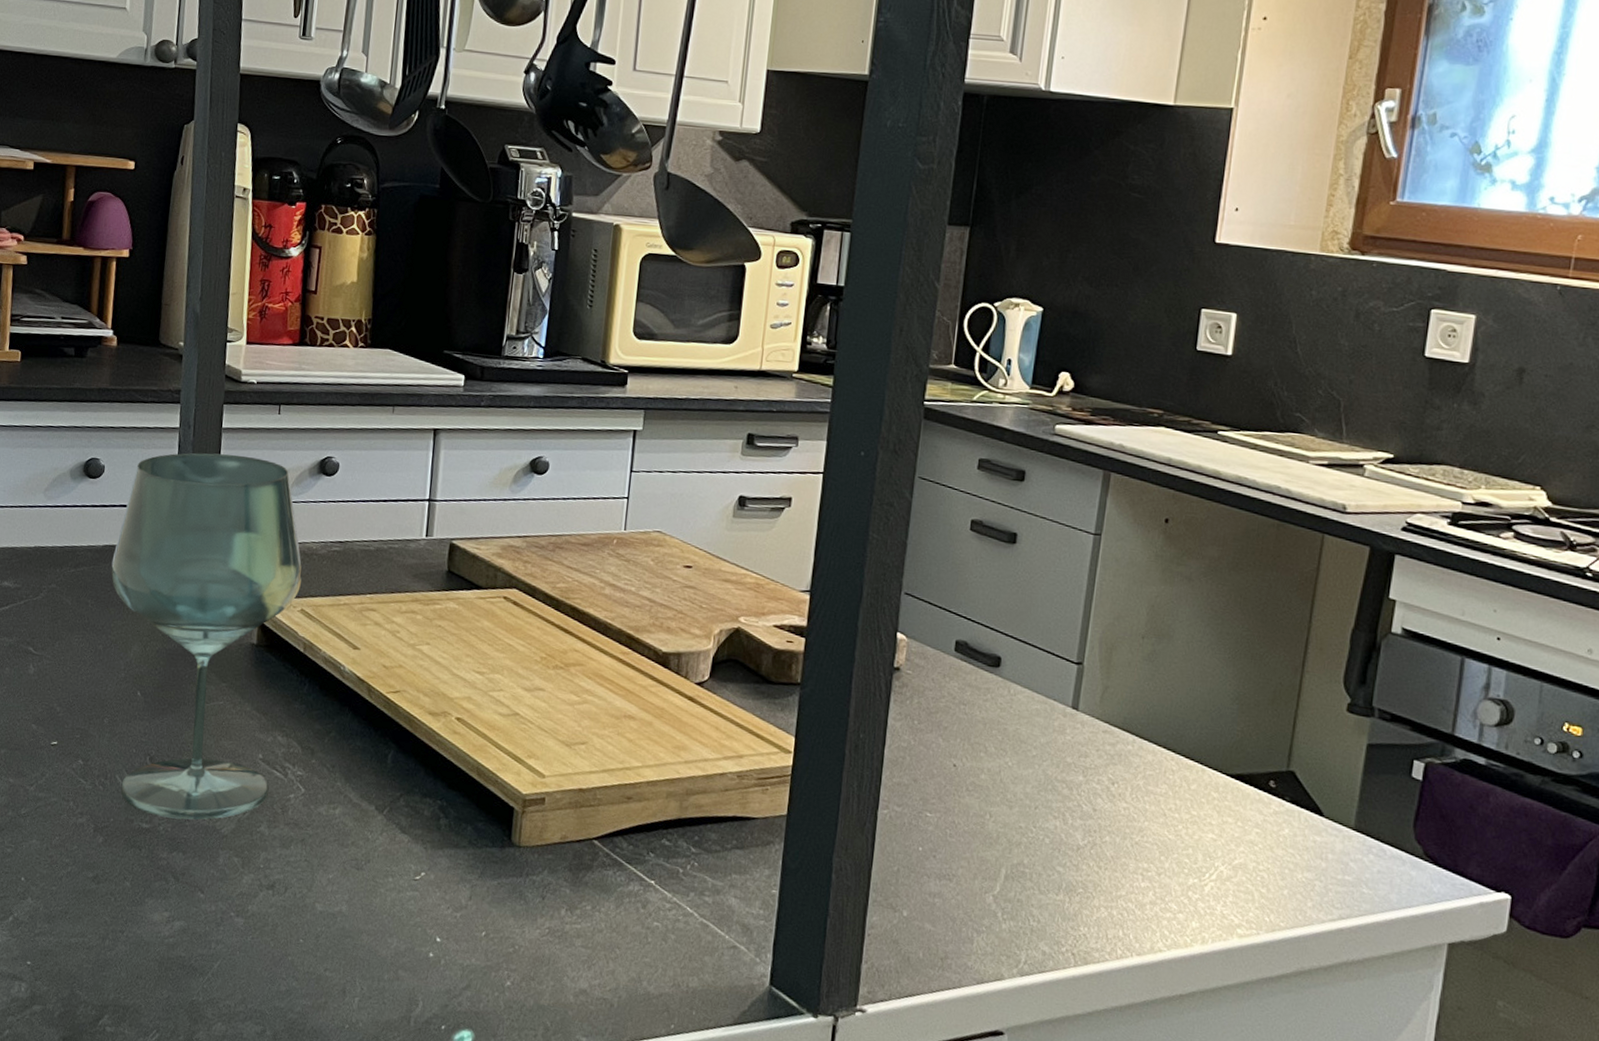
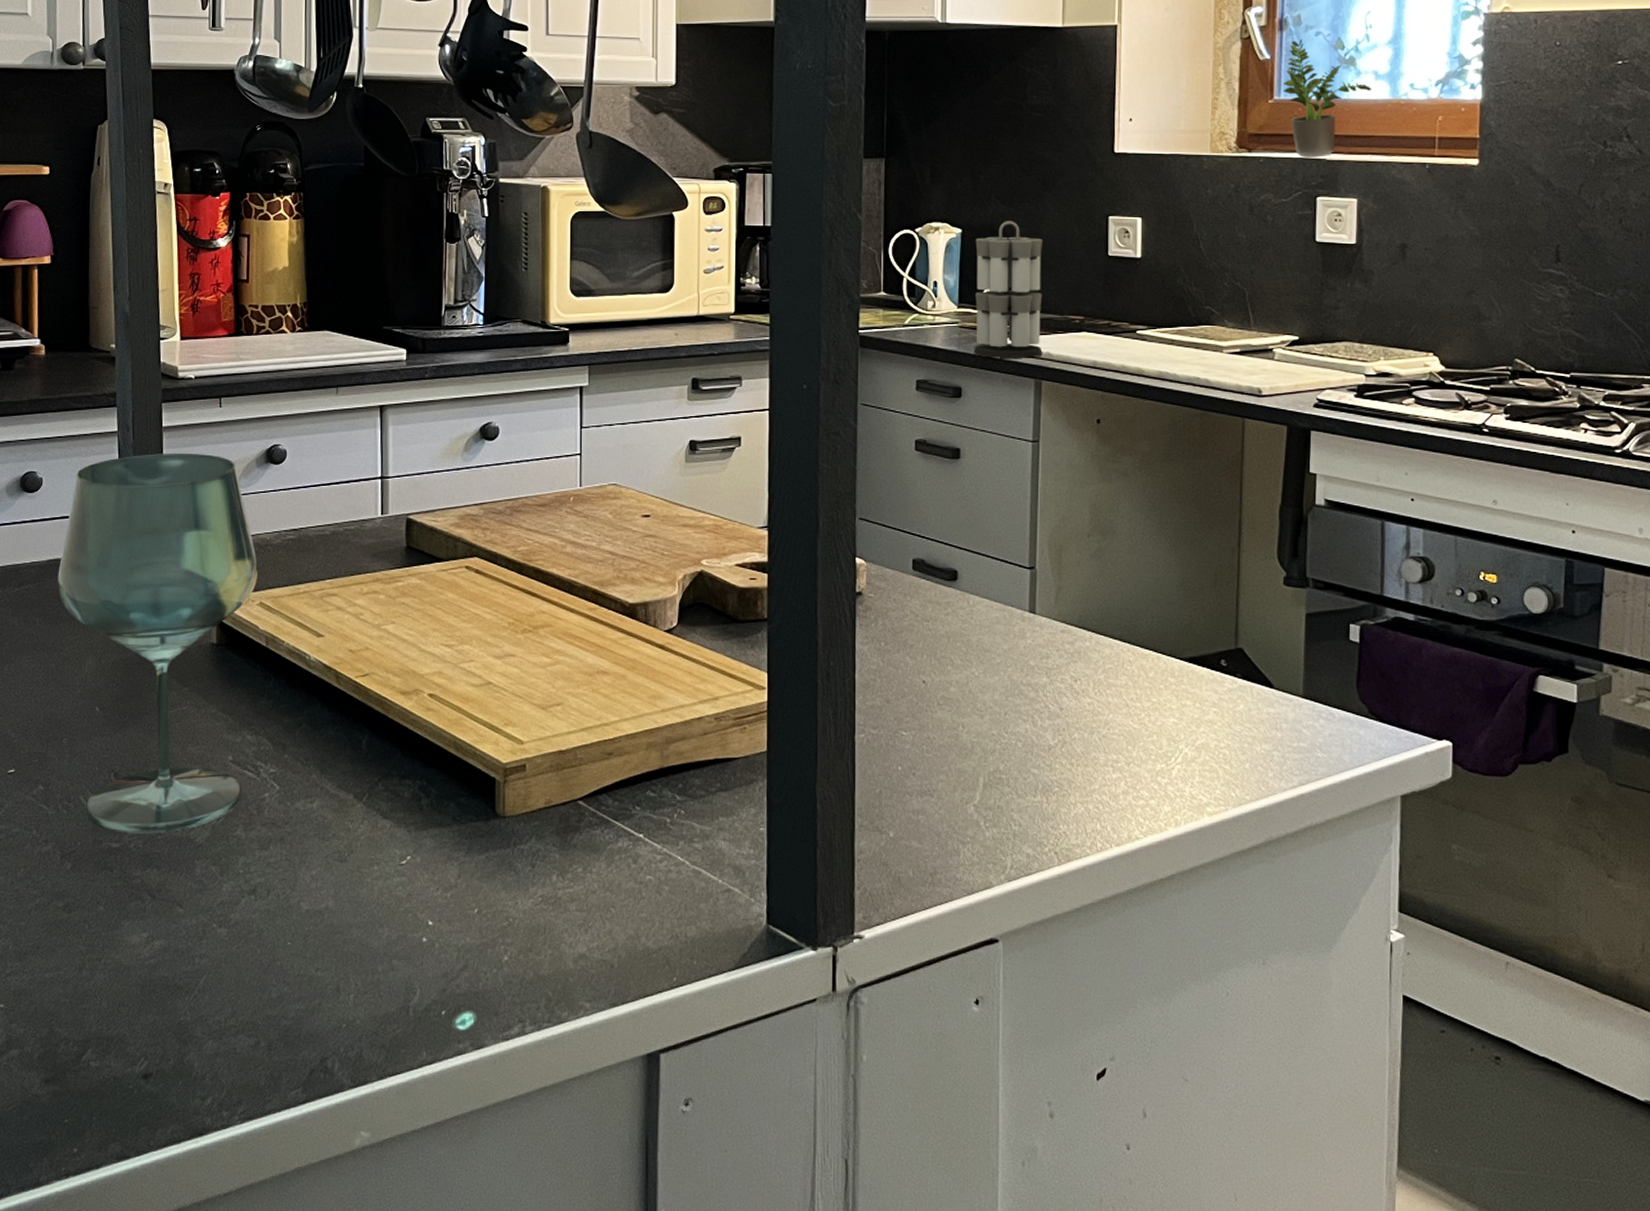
spice rack: none [1043,303,1129,448] -> present [974,221,1043,358]
potted plant: none [1407,139,1506,268] -> present [1283,39,1371,157]

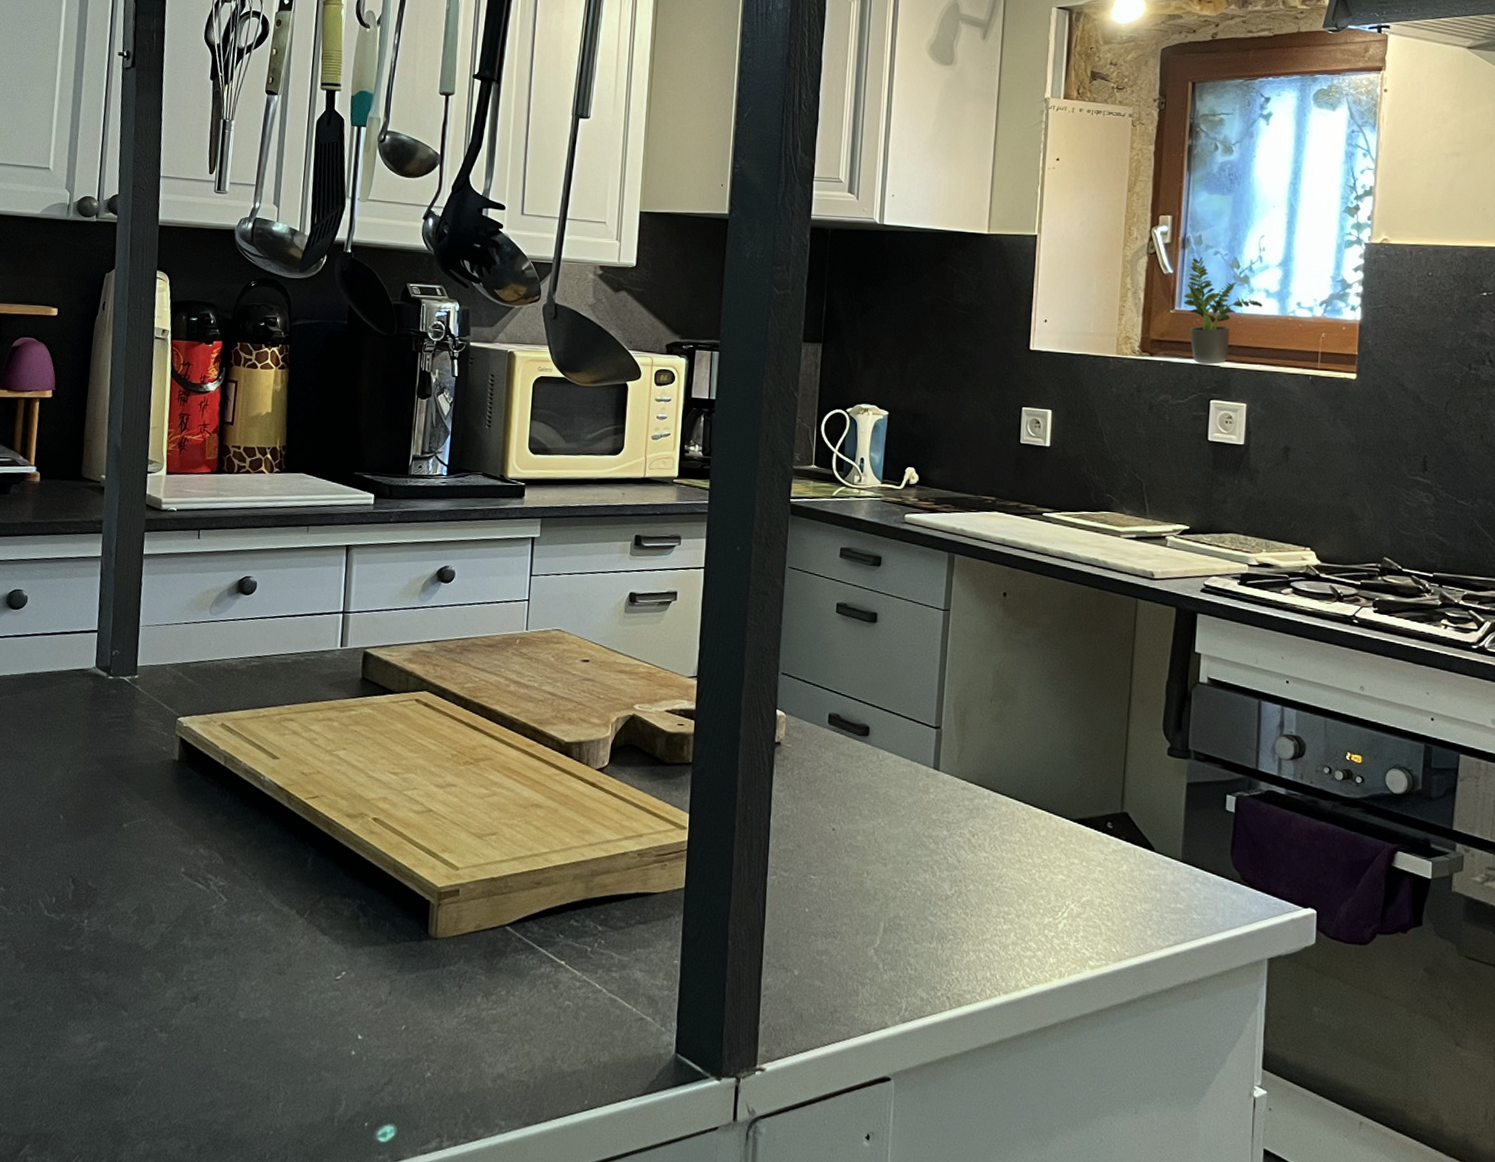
wine glass: present [57,453,259,834] -> none [33,579,223,939]
spice rack: present [974,221,1043,358] -> none [894,406,962,533]

